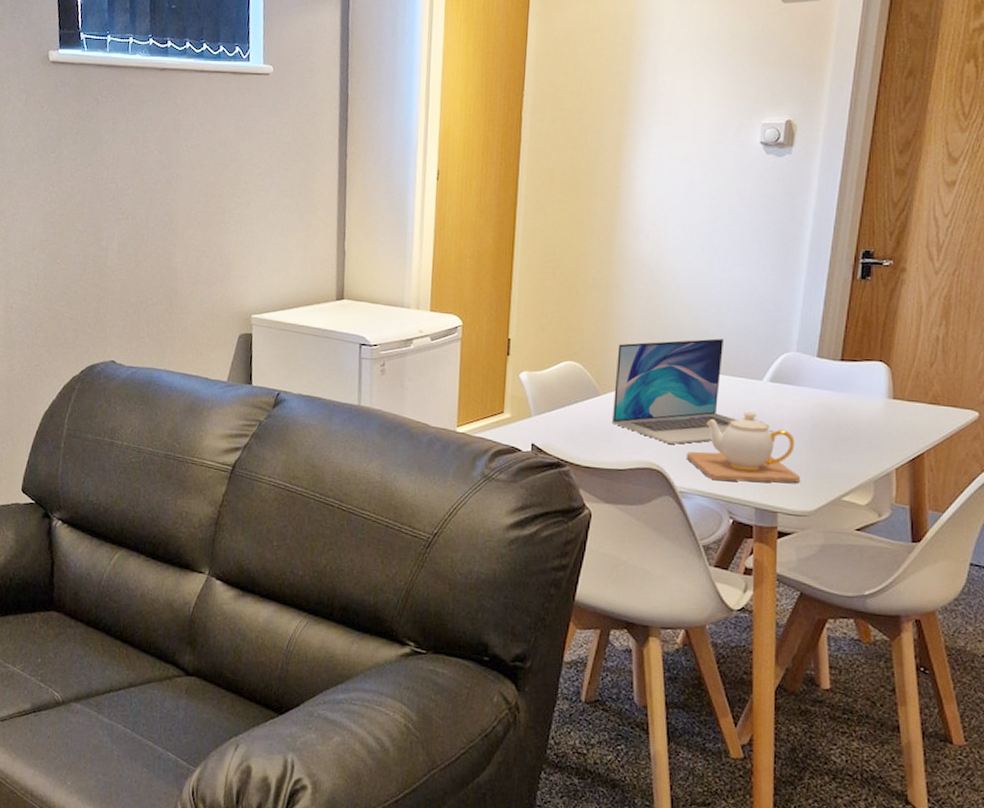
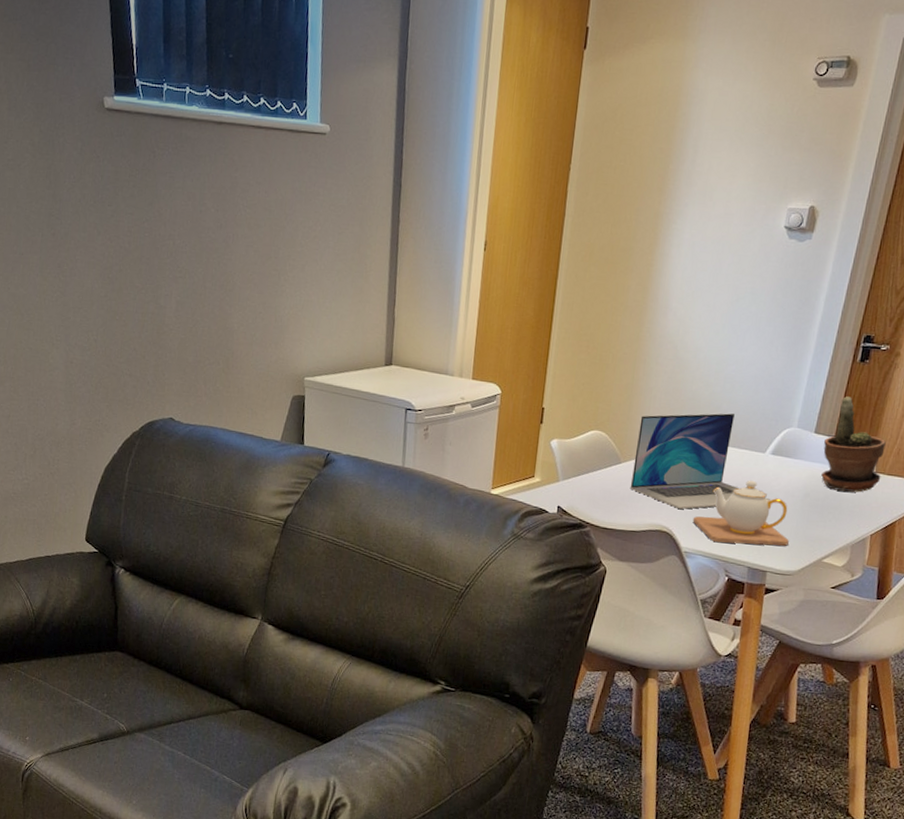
potted plant: none [828,316,901,421] -> present [821,396,886,493]

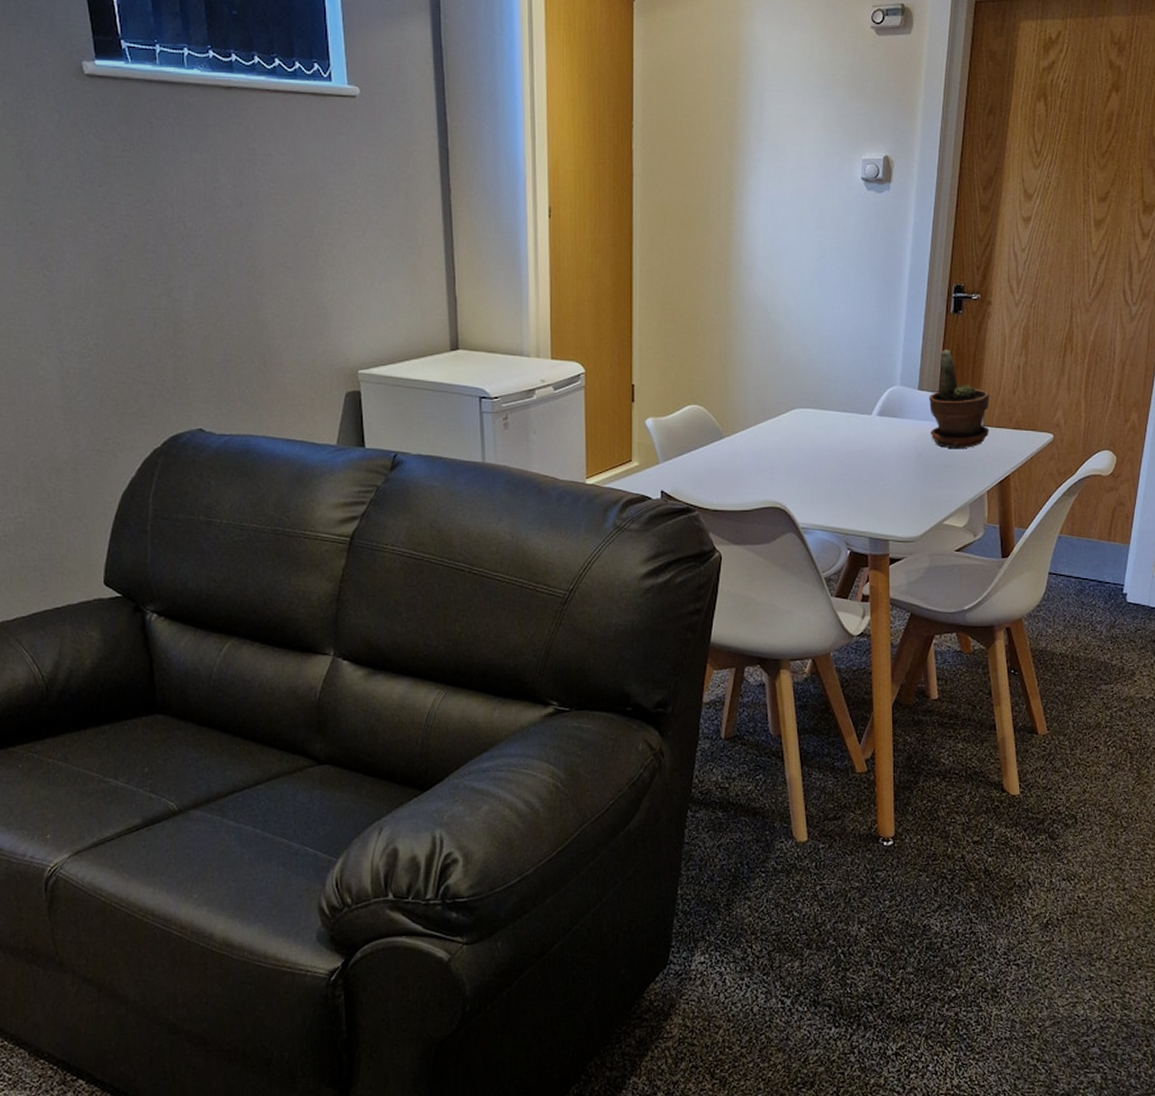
laptop: present [630,413,771,510] -> none [736,376,884,483]
teapot: present [692,480,789,546] -> none [806,444,907,515]

